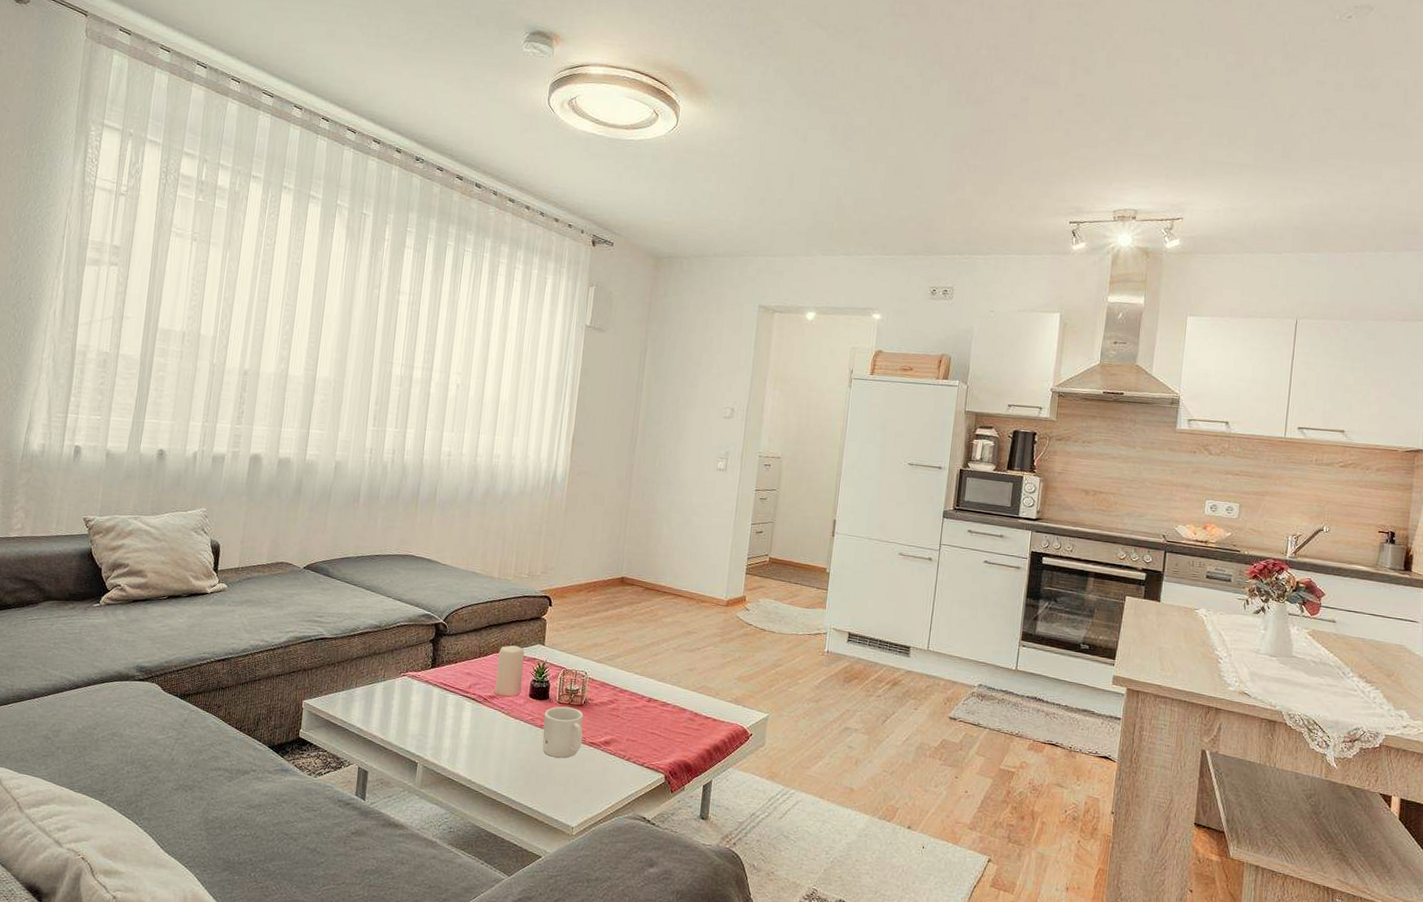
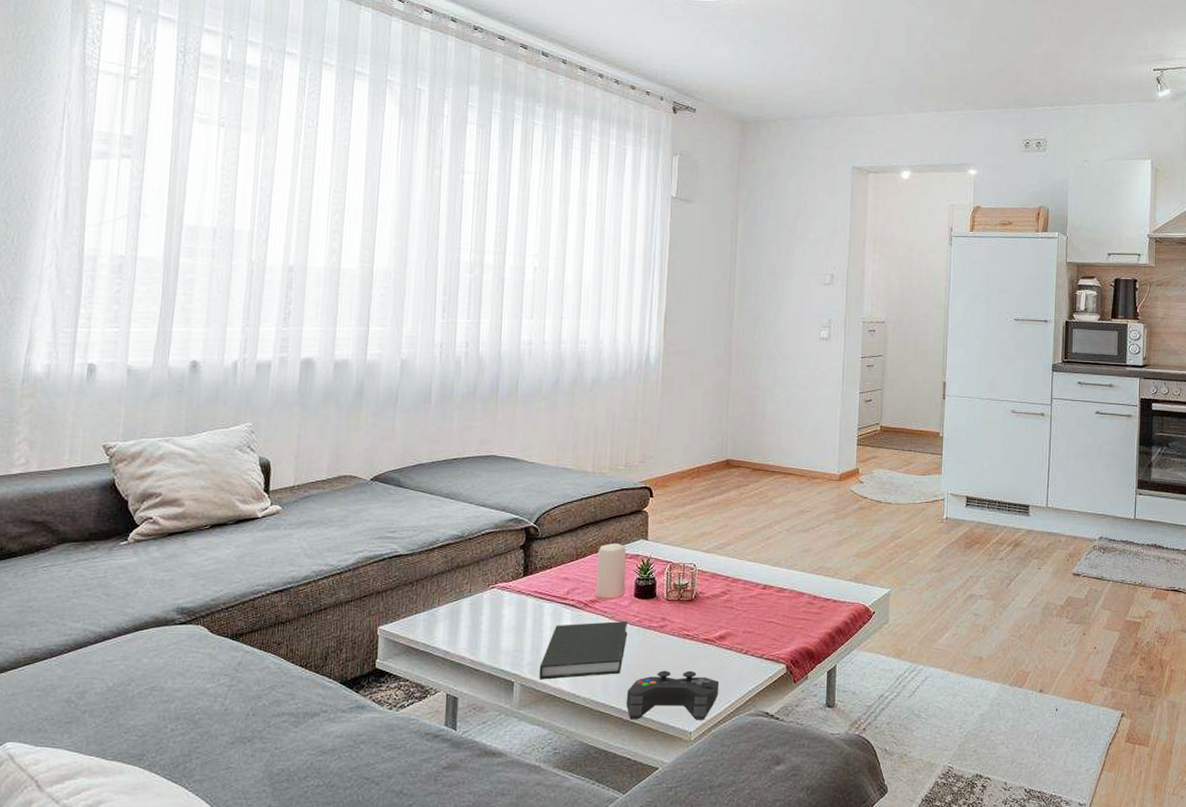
book: none [439,715,522,766] -> present [539,621,627,680]
control: none [515,767,602,817] -> present [626,670,720,720]
mug: present [542,706,584,758] -> none [651,603,696,659]

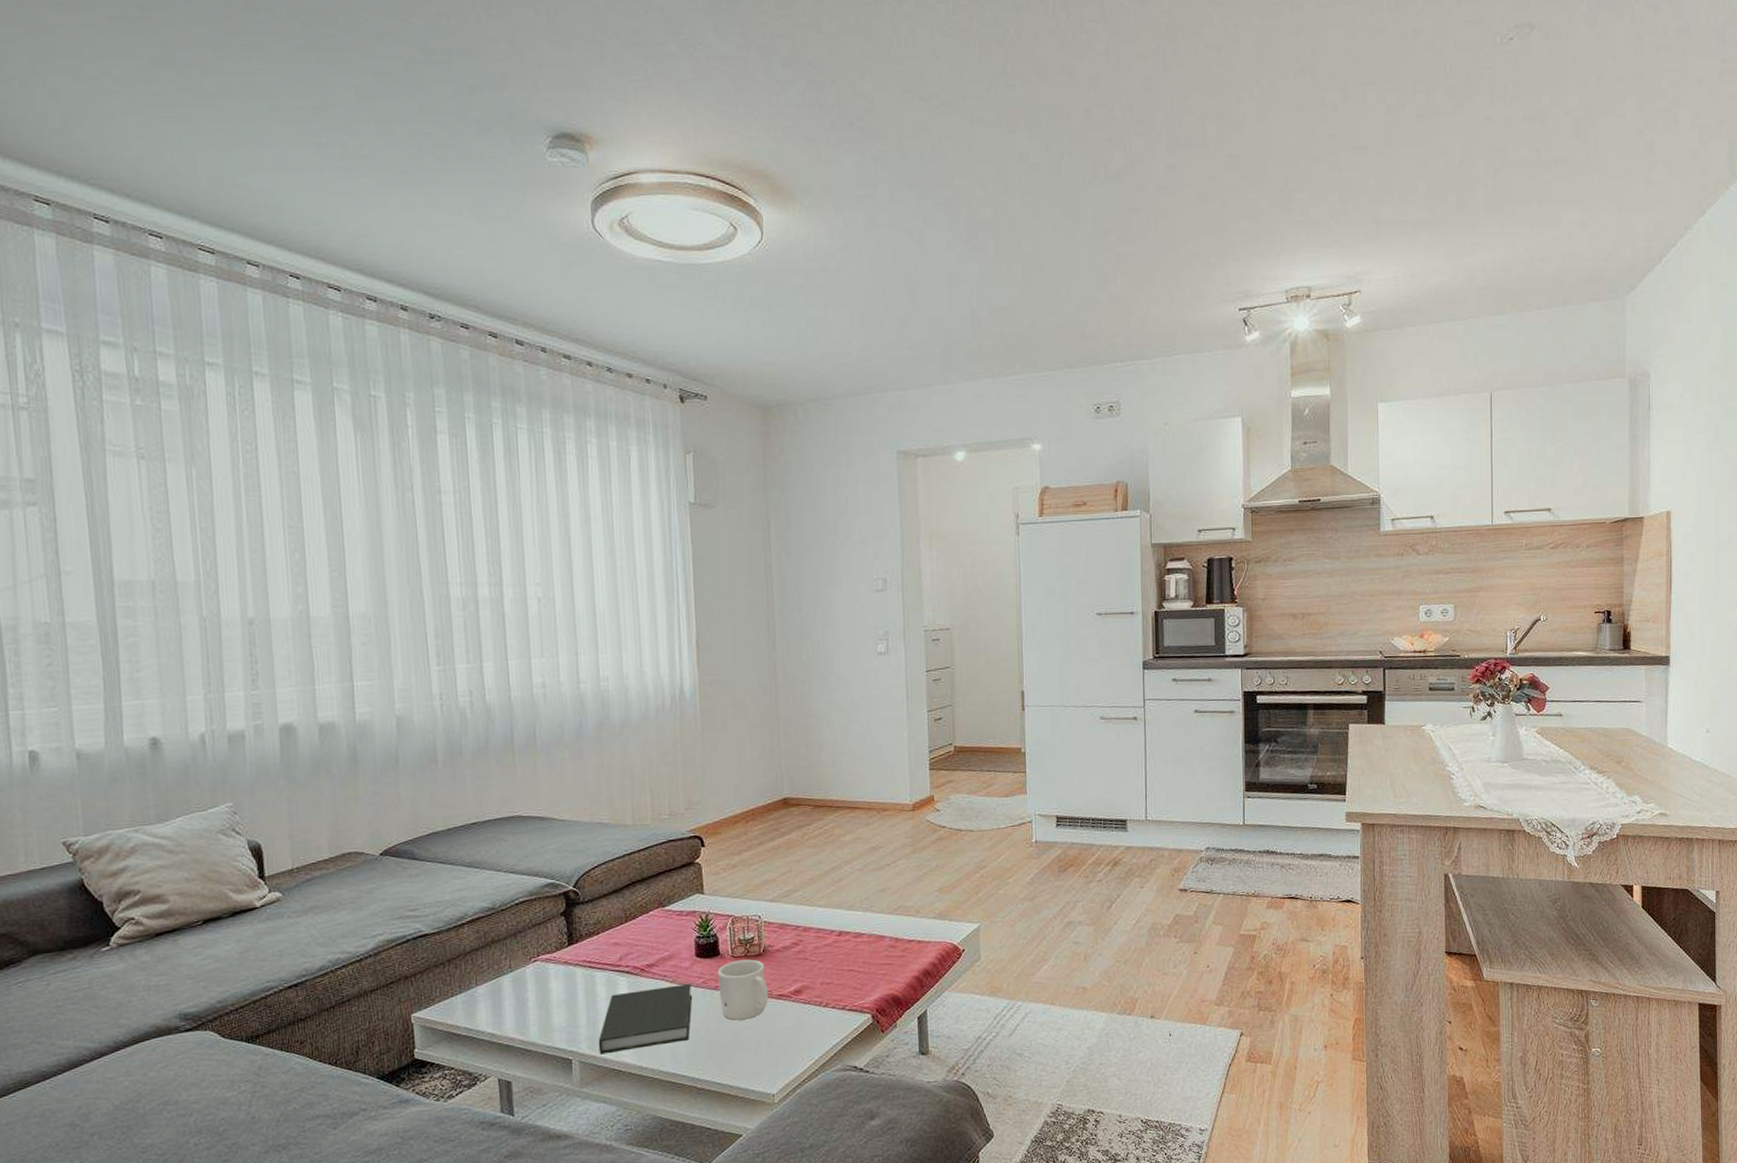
candle: present [595,543,627,600] -> none [649,900,685,963]
control: present [626,670,720,720] -> none [698,1029,801,1088]
mug: none [651,603,696,659] -> present [718,959,769,1021]

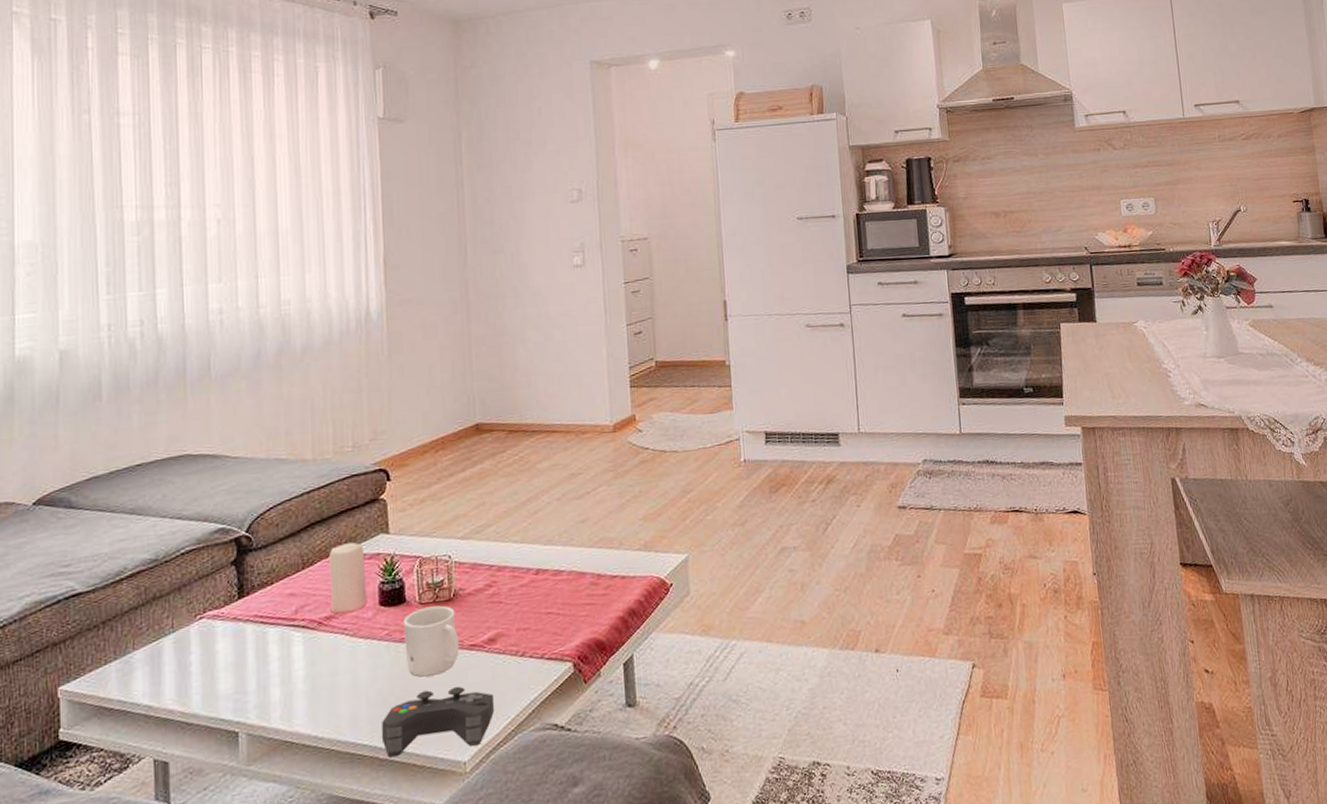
book: present [598,984,692,1055] -> none [269,637,375,725]
candle: none [649,900,685,963] -> present [328,542,367,615]
control: none [698,1029,801,1088] -> present [381,686,495,758]

